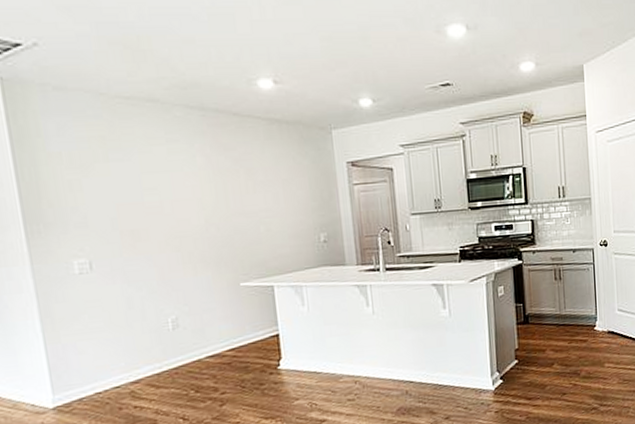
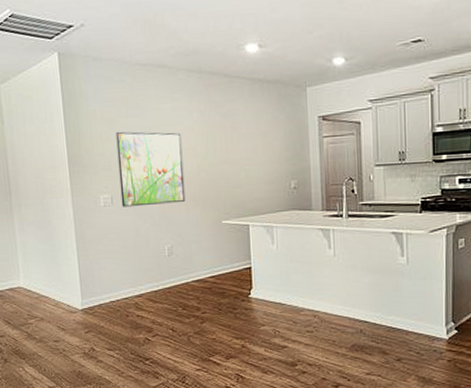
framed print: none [91,179,193,274] -> present [115,131,186,207]

